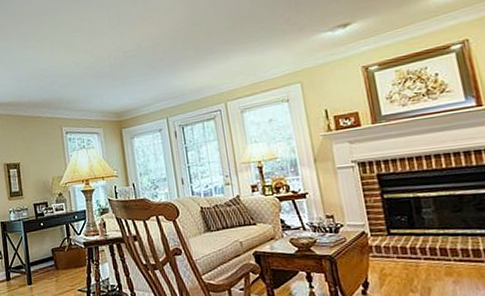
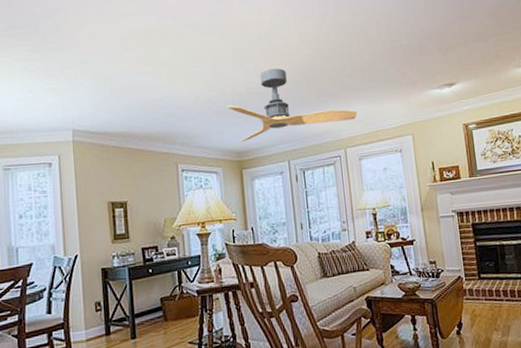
ceiling fan: none [105,29,237,104] -> present [227,68,357,143]

